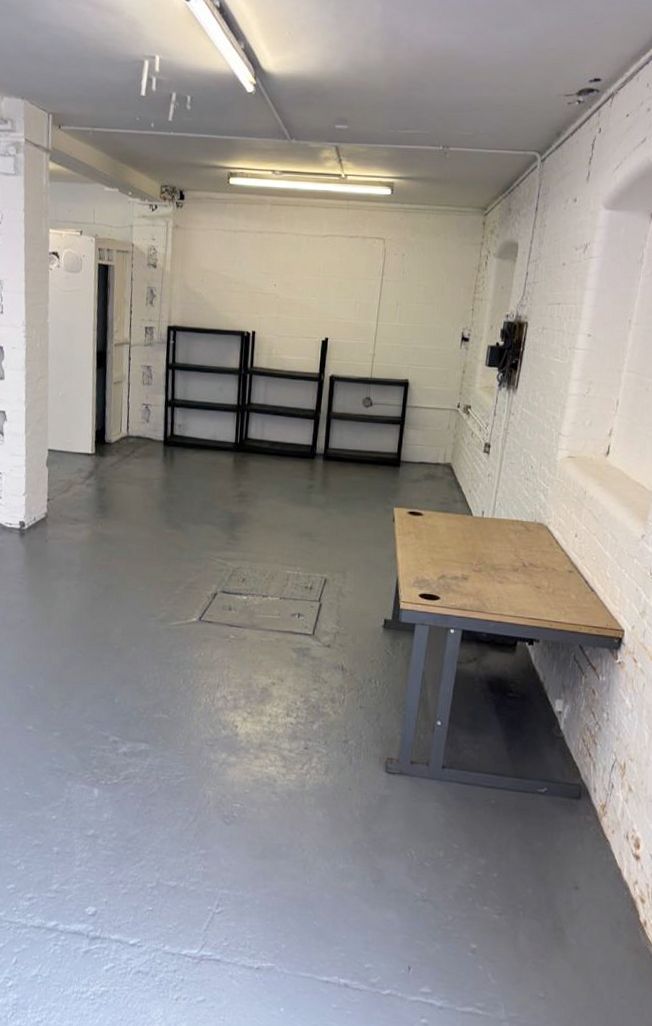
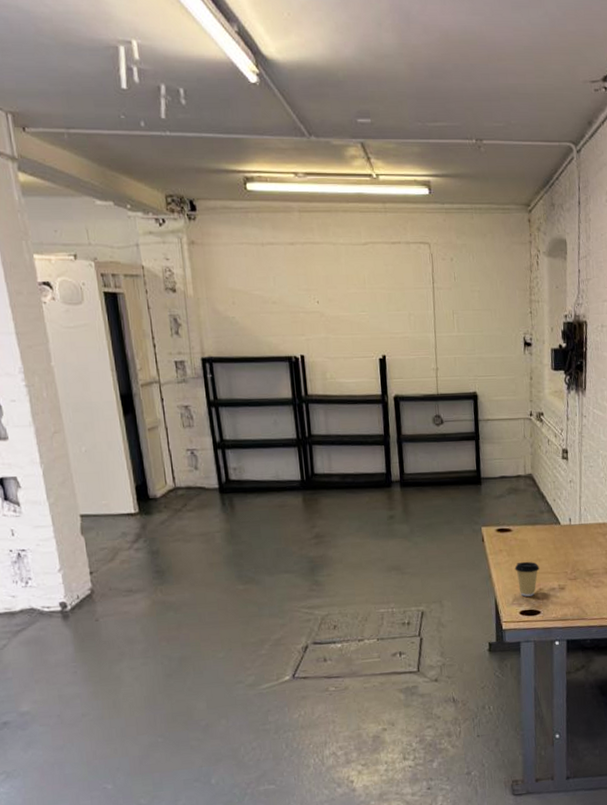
coffee cup: none [420,546,445,581] -> present [514,561,539,597]

